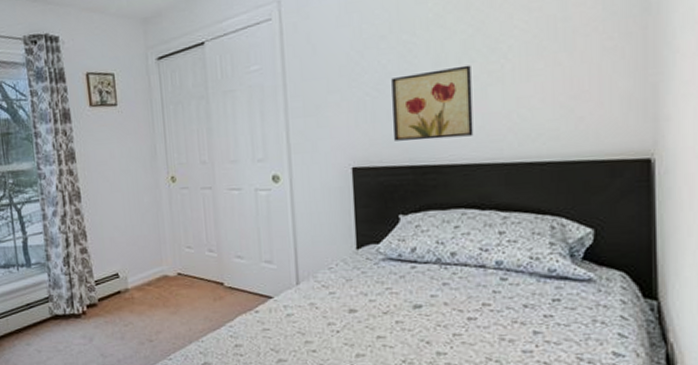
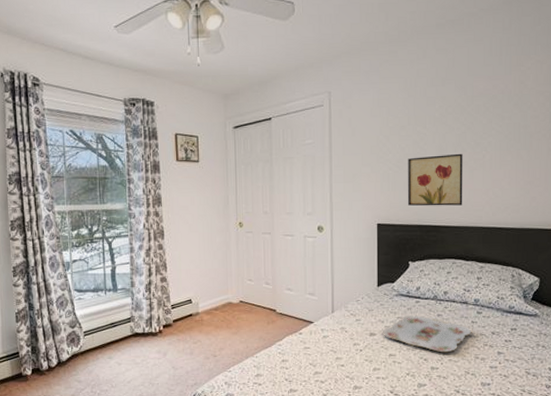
serving tray: none [366,285,494,333] -> present [383,315,472,353]

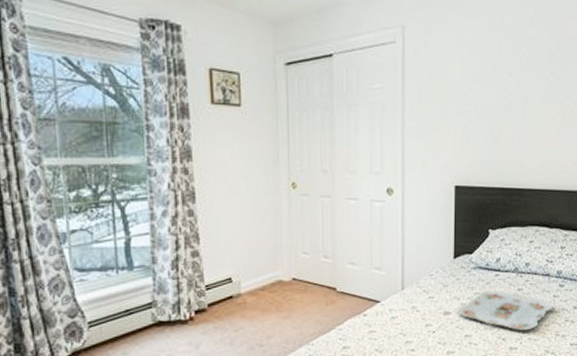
wall art: present [408,153,463,206] -> none [490,106,551,166]

